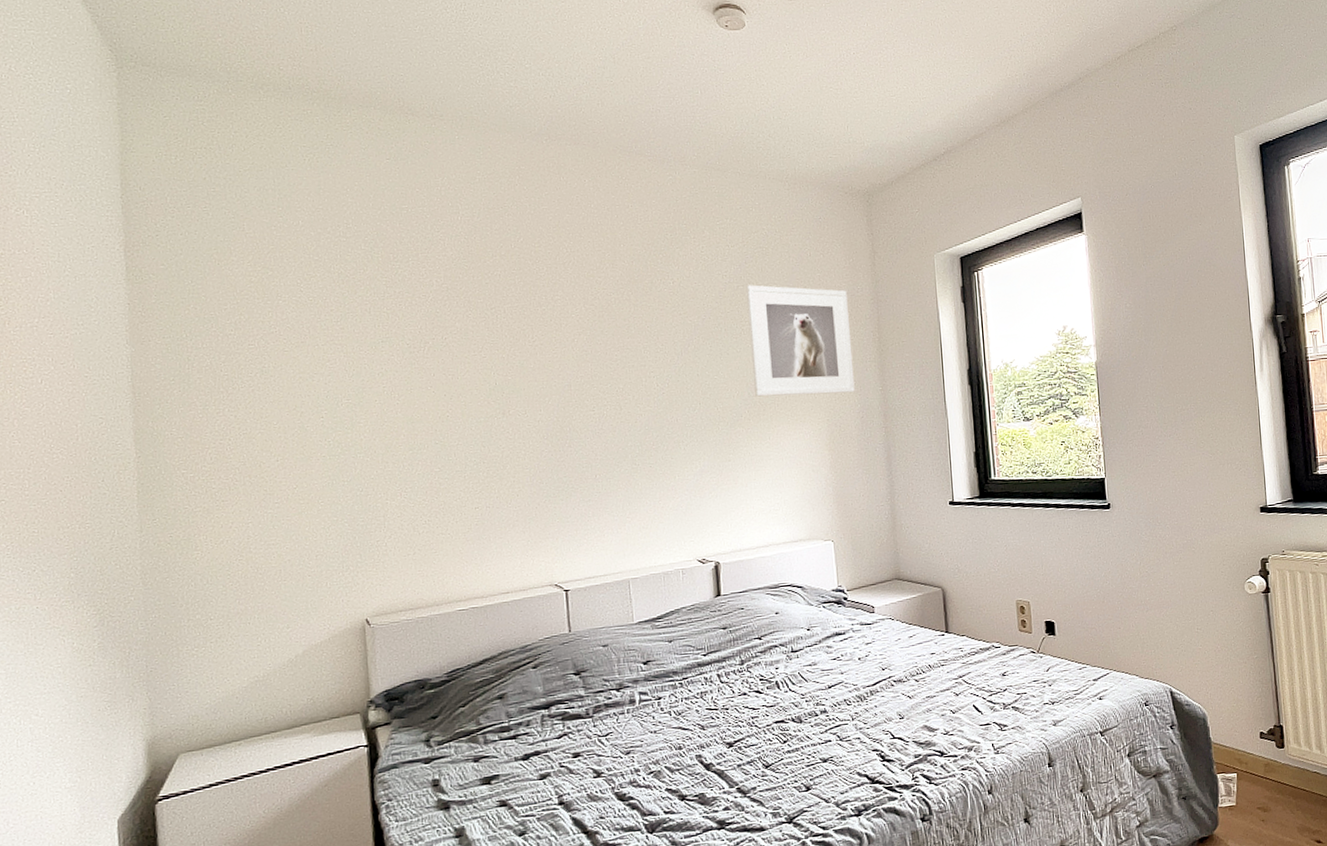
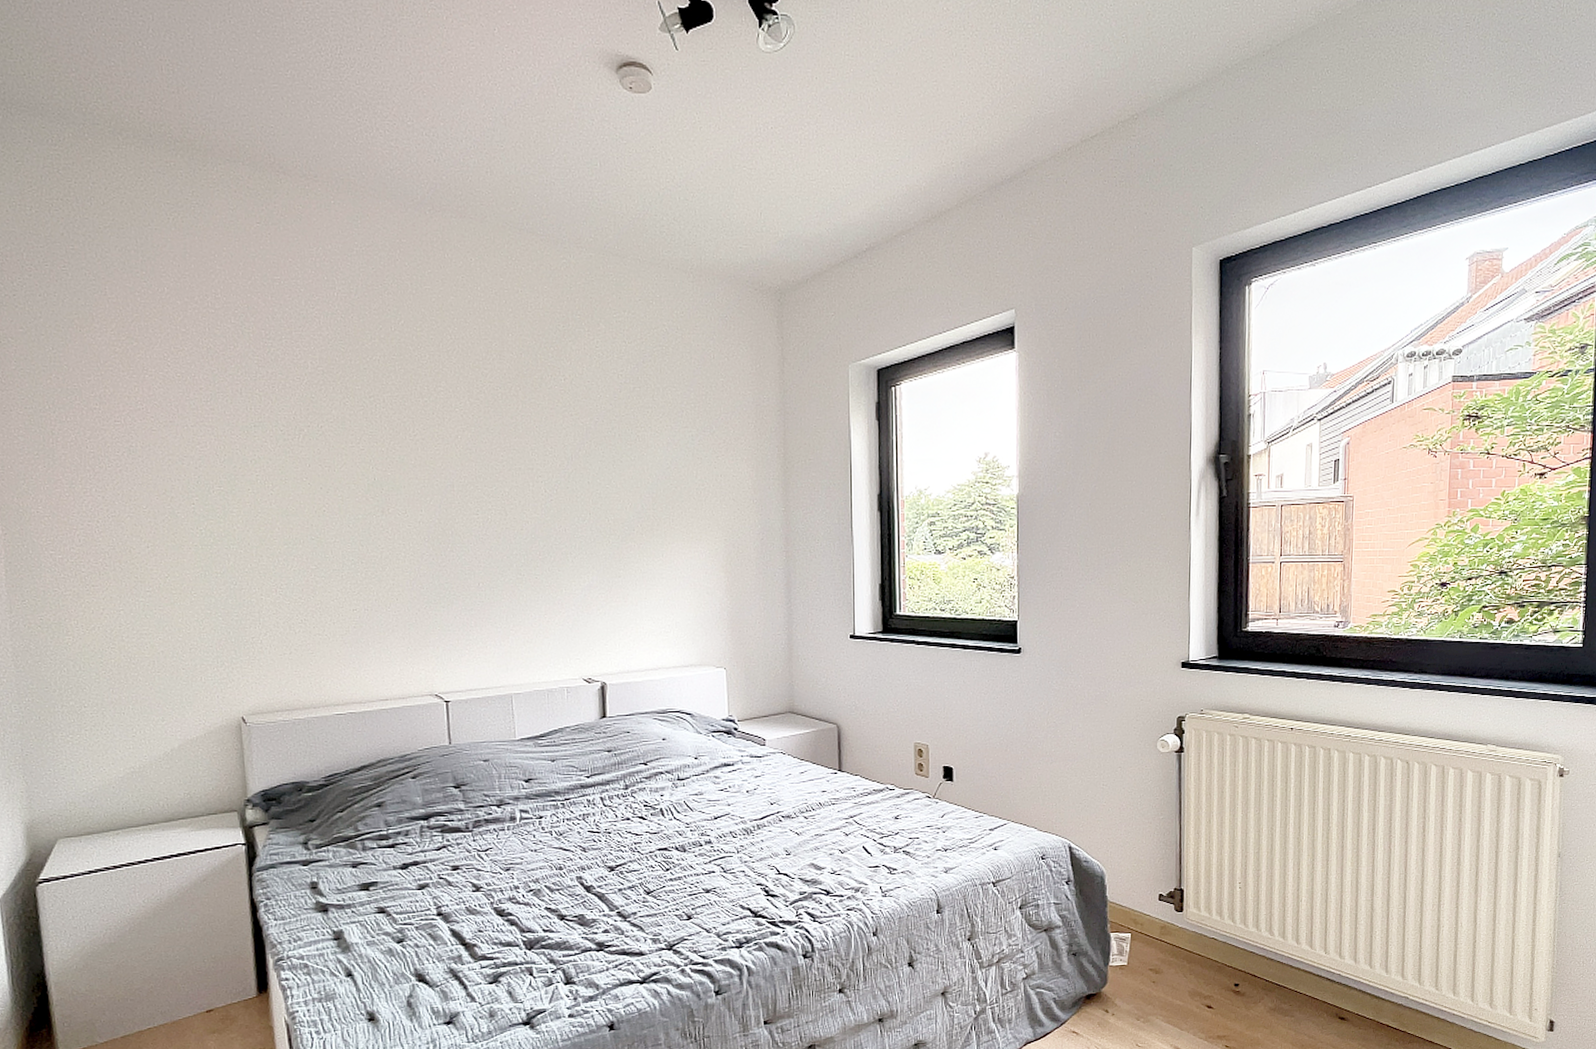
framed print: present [746,285,855,397] -> none [644,387,756,511]

